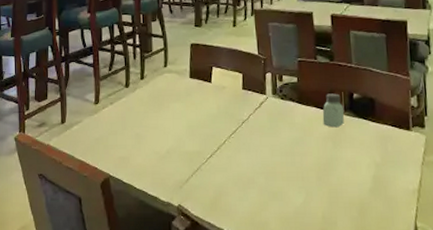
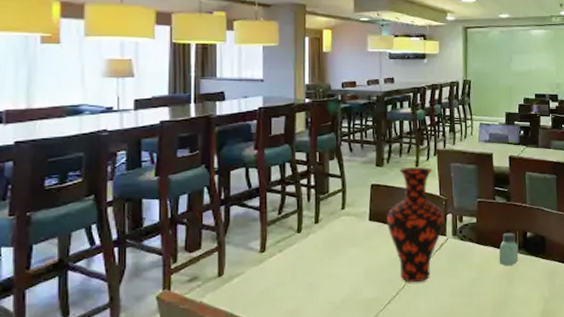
vase: none [206,27,263,139] -> present [386,167,444,283]

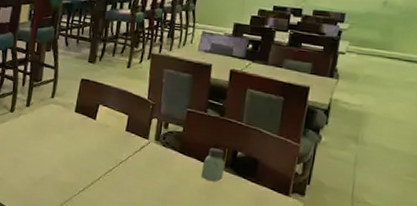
vase: present [386,167,444,283] -> none [90,67,149,178]

